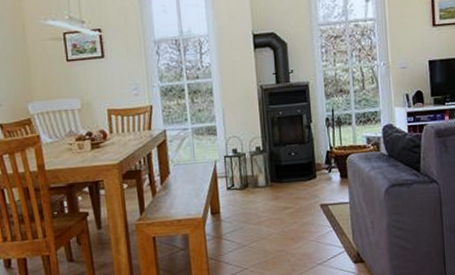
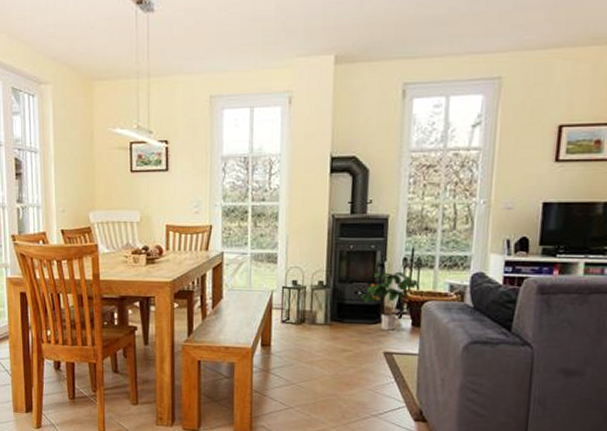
potted plant: none [294,130,343,185] -> present [360,271,420,331]

